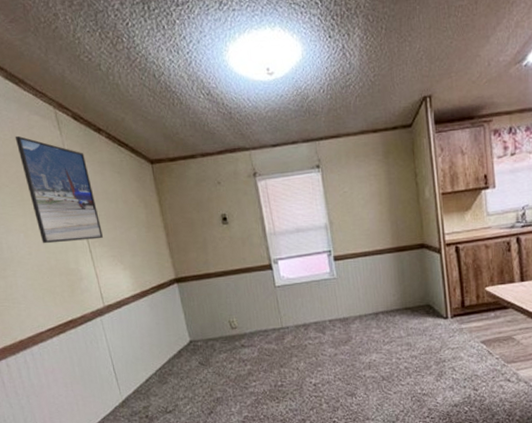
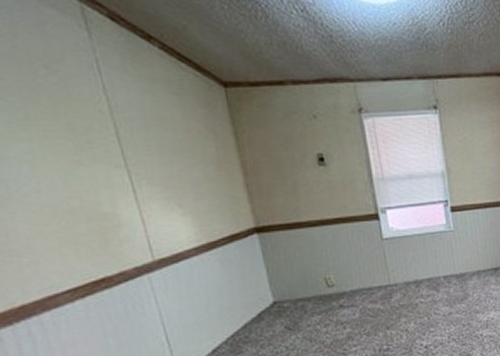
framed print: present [14,135,104,244] -> none [14,31,155,179]

